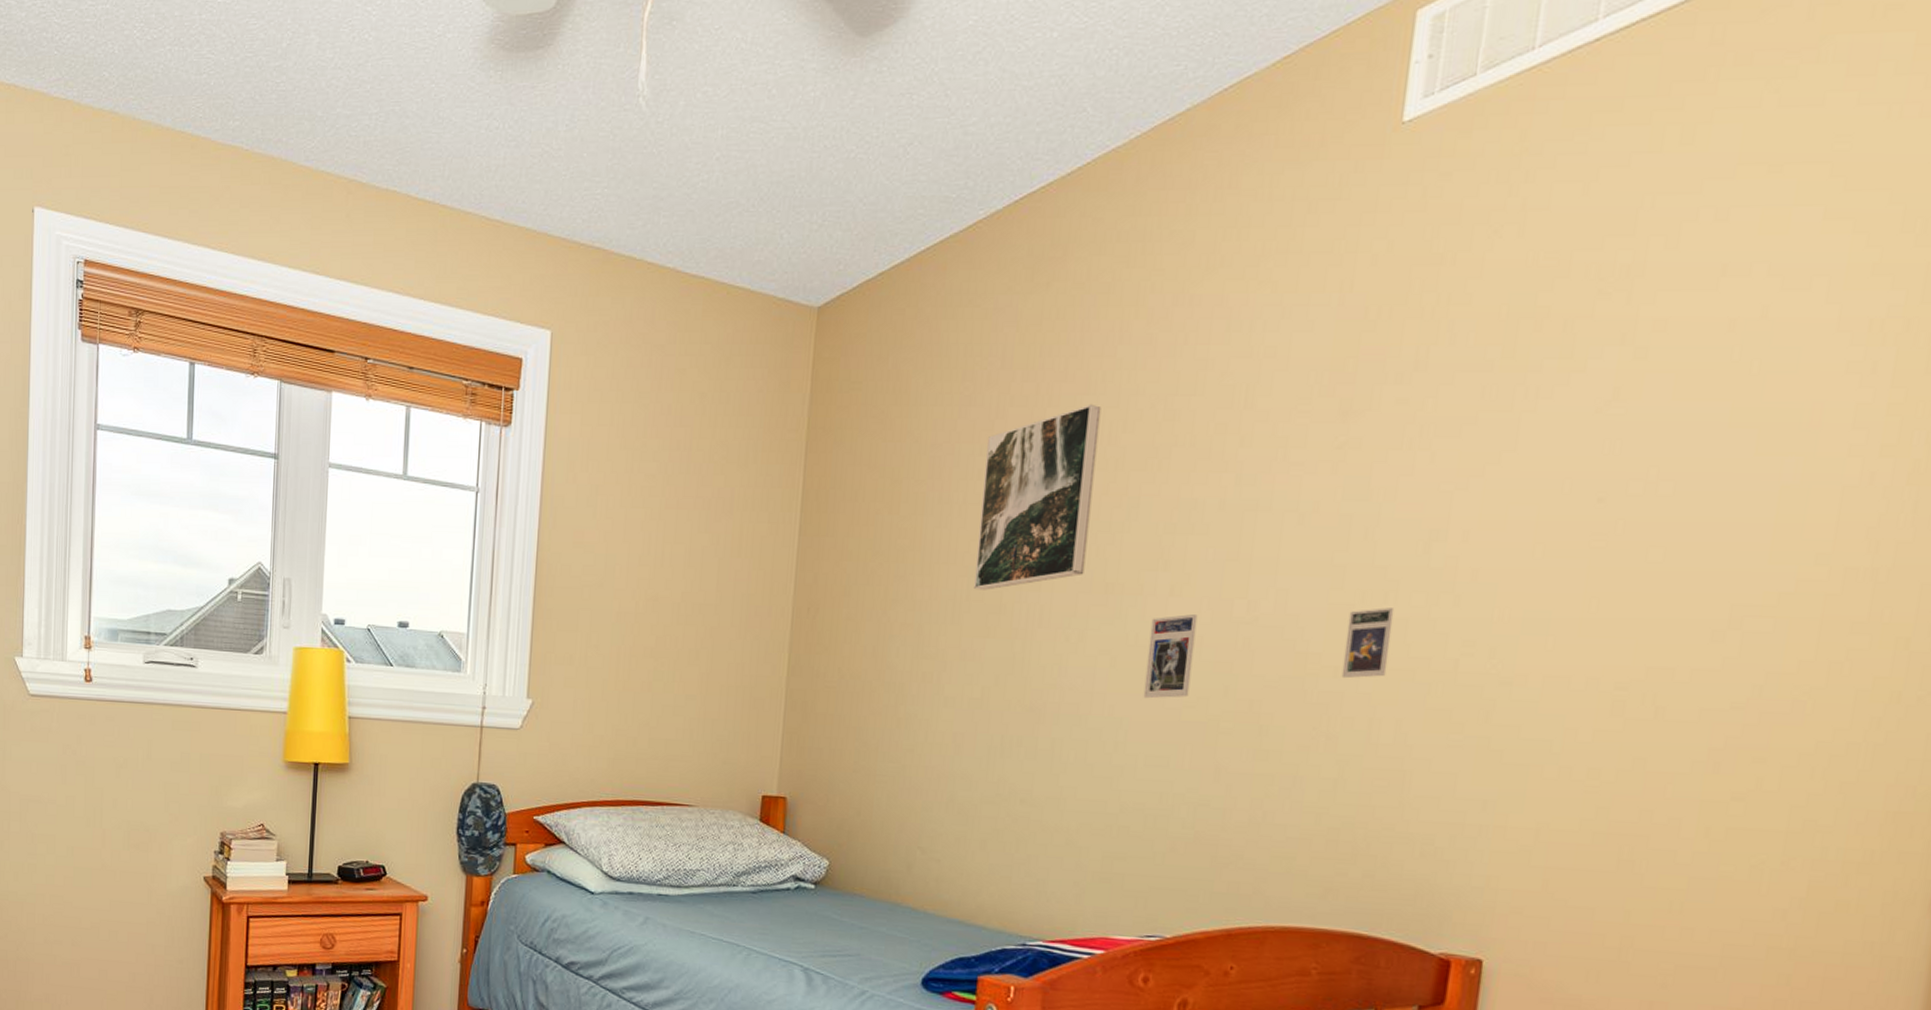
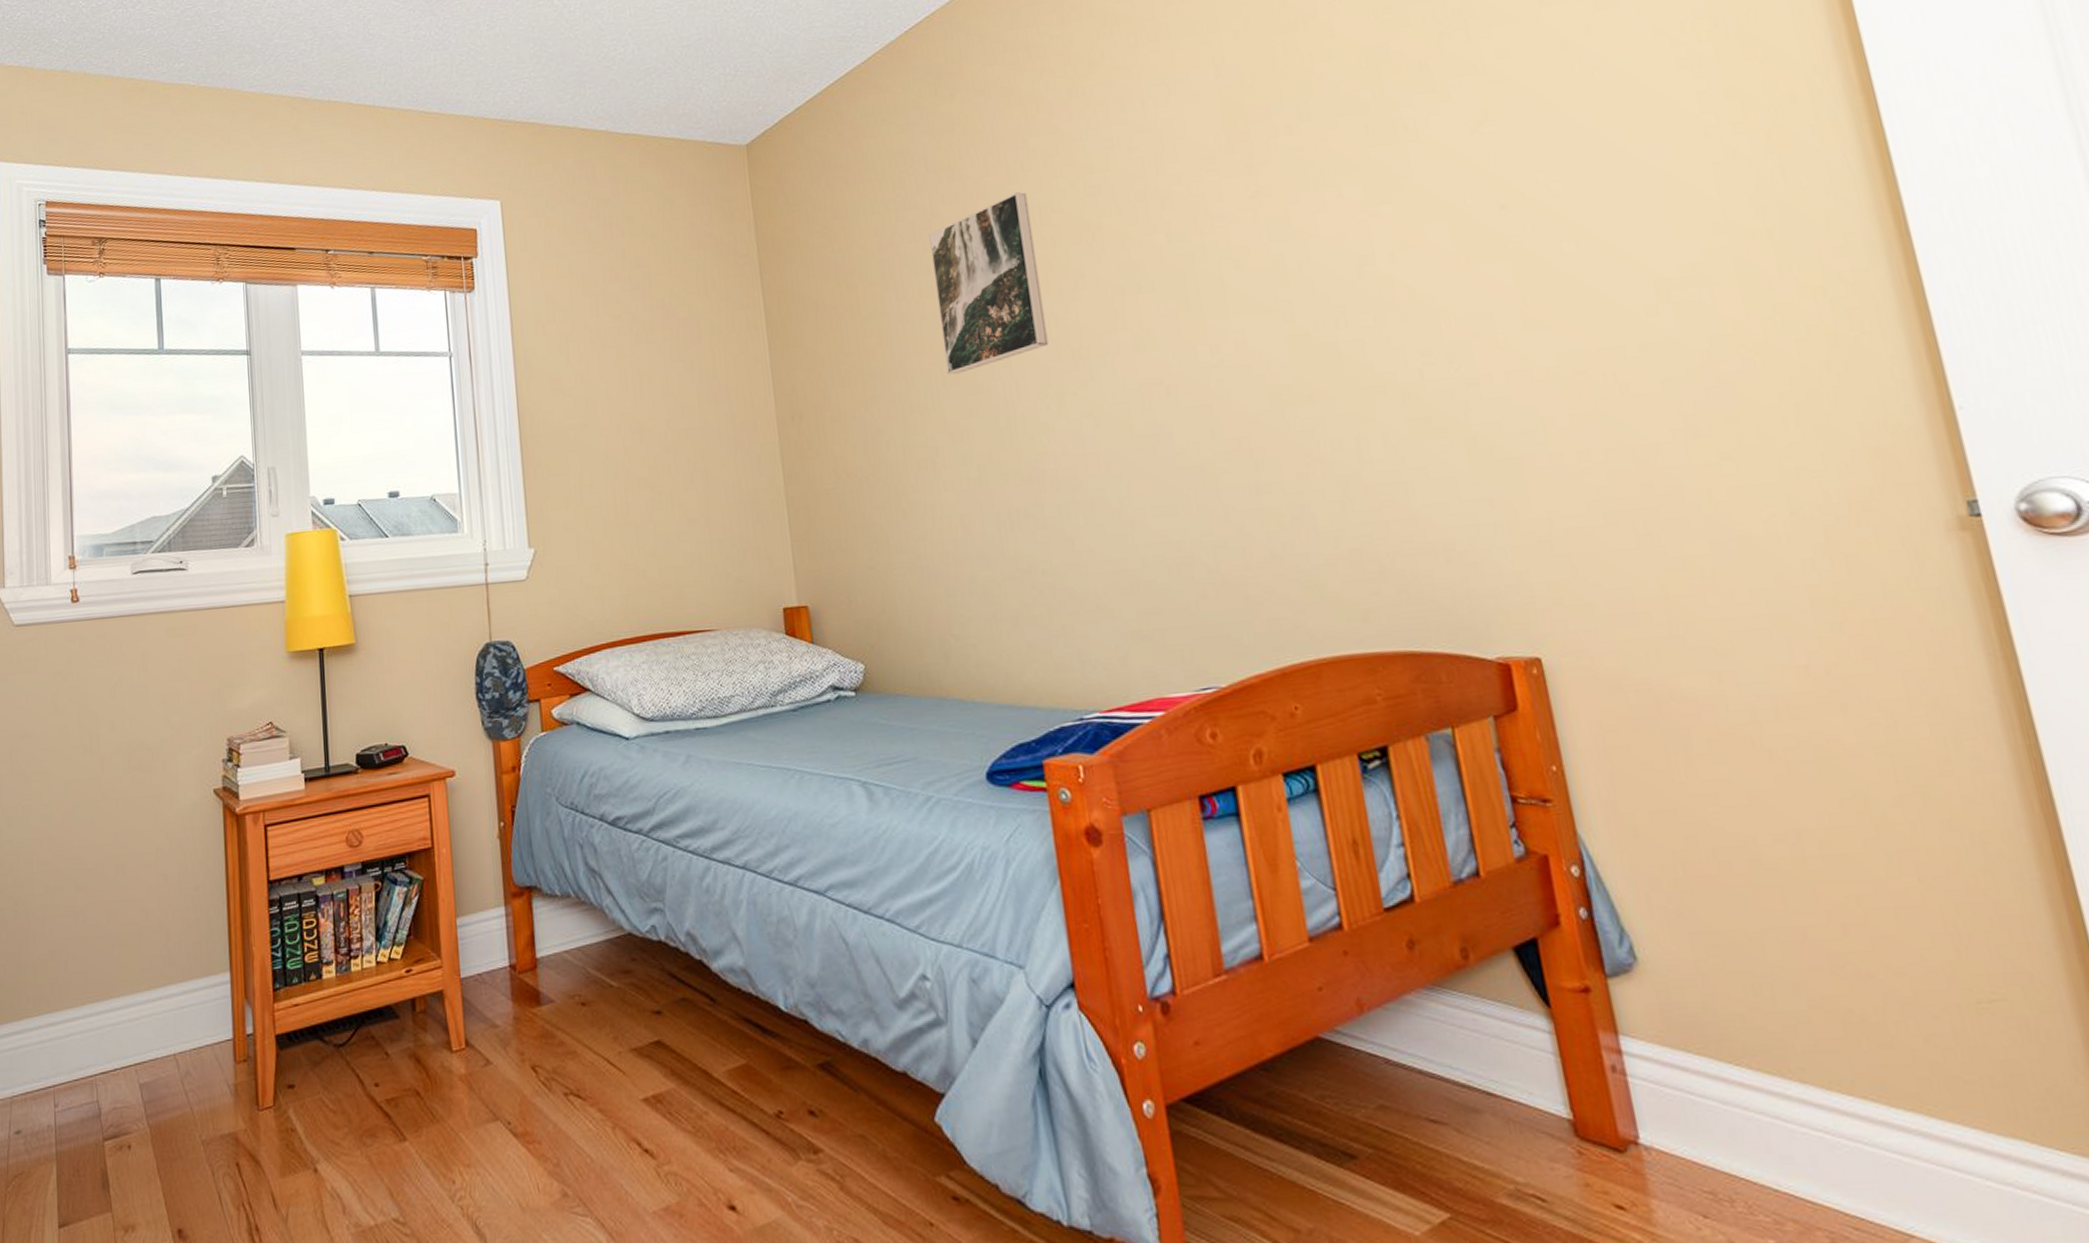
trading card: present [1143,614,1198,699] -> none [1123,366,1178,452]
sports card: present [1341,608,1395,679] -> none [1307,331,1359,404]

